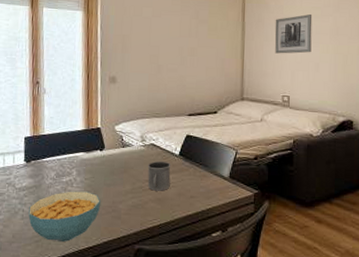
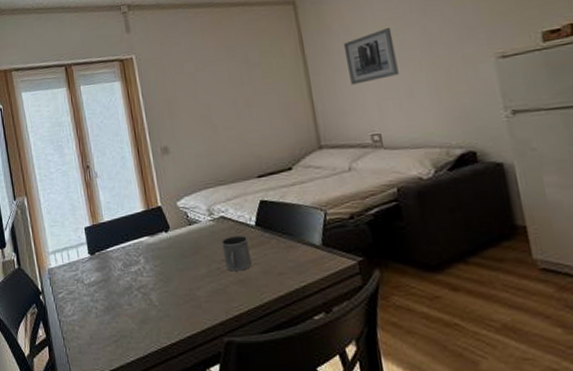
cereal bowl: present [28,191,100,242] -> none [101,280,177,341]

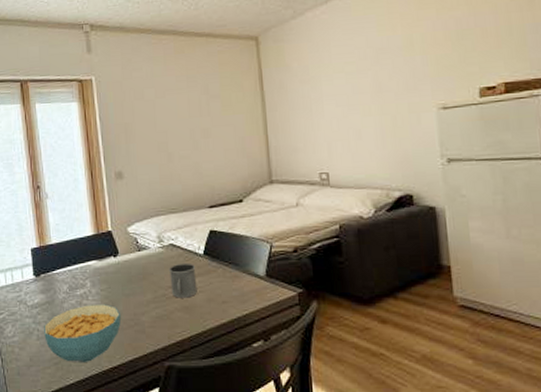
cereal bowl: none [101,280,177,341] -> present [44,304,121,364]
wall art: present [343,28,399,85] -> none [300,72,350,124]

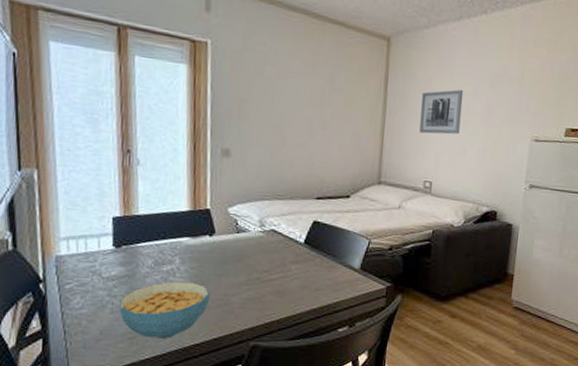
mug: present [168,262,197,298] -> none [266,249,295,283]
wall art: none [300,72,350,124] -> present [419,89,464,135]

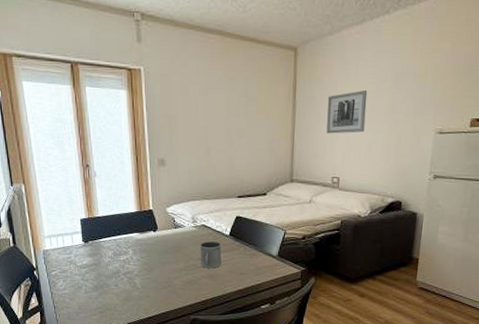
cereal bowl: present [119,281,209,339] -> none [91,268,156,313]
mug: none [266,249,295,283] -> present [199,240,222,269]

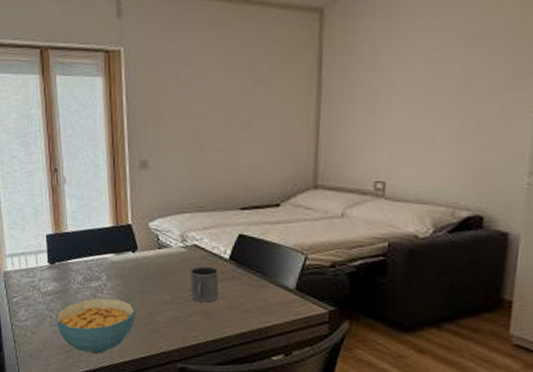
cereal bowl: none [91,268,156,313] -> present [57,298,135,354]
wall art: present [326,90,368,134] -> none [366,60,428,122]

